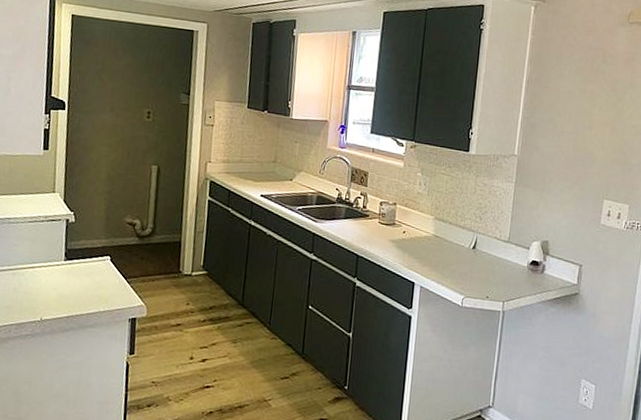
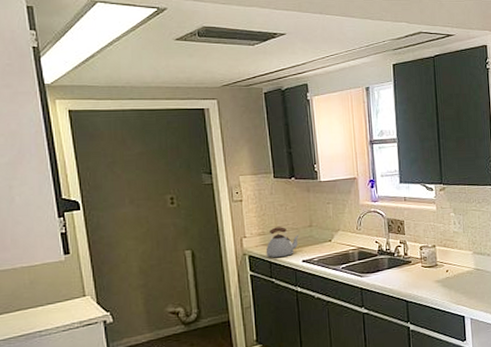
kettle: none [227,157,262,188] -> present [266,227,299,257]

